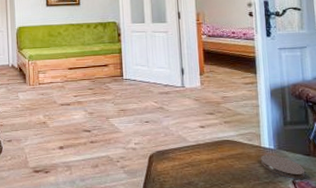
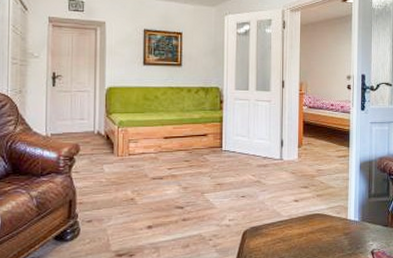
coaster: present [261,154,306,179] -> none [346,226,383,249]

